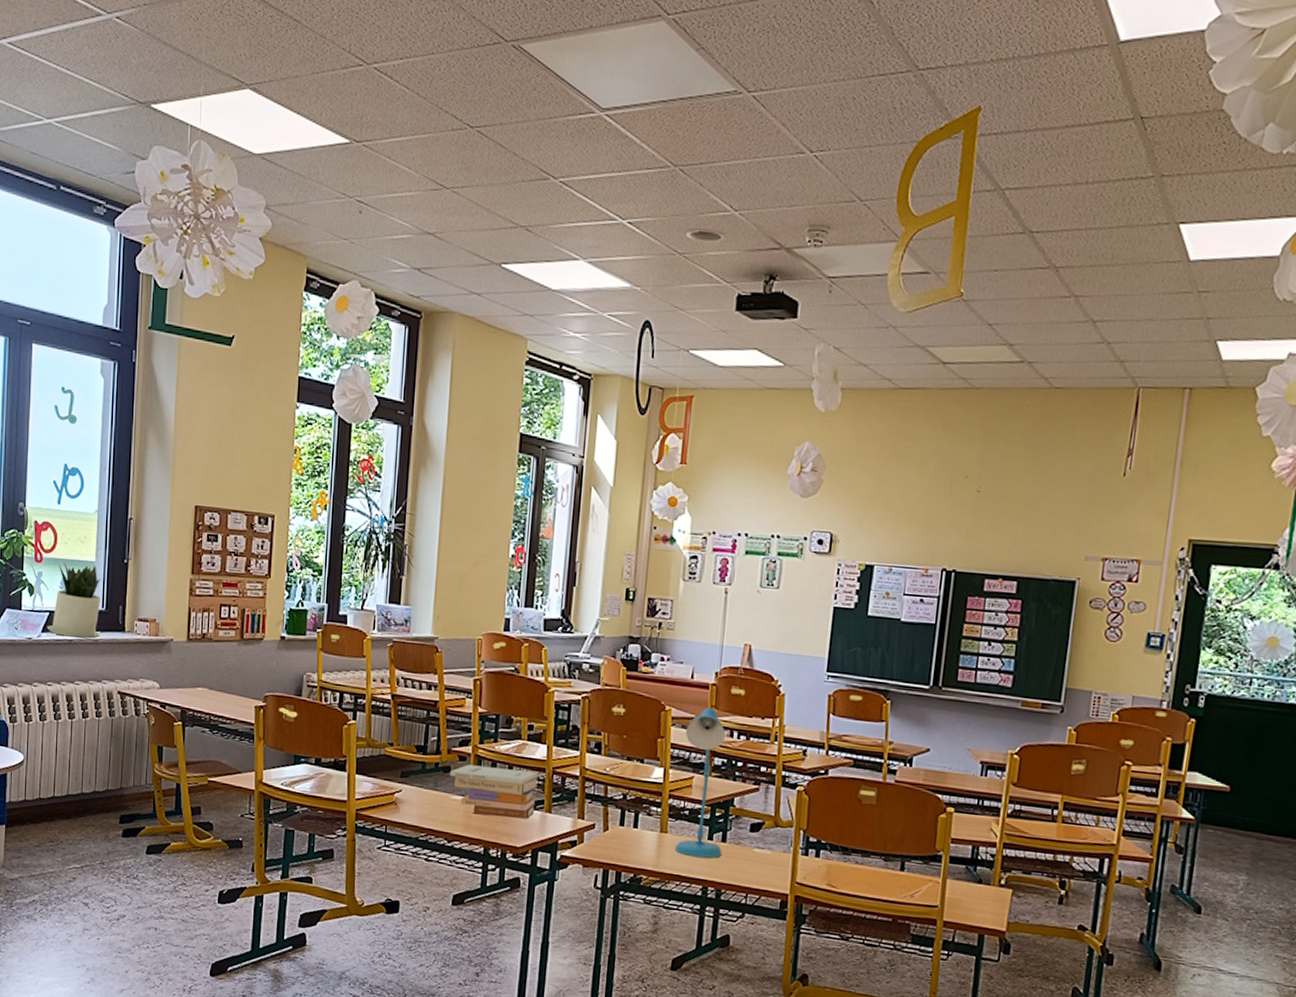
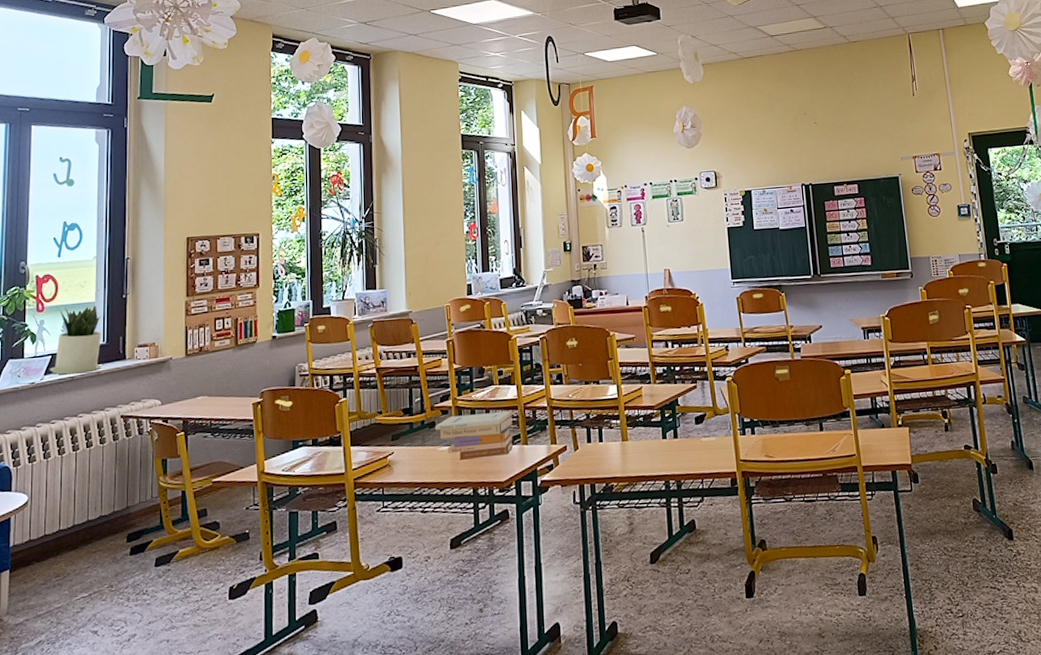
desk lamp: present [675,707,725,859] -> none [630,326,676,458]

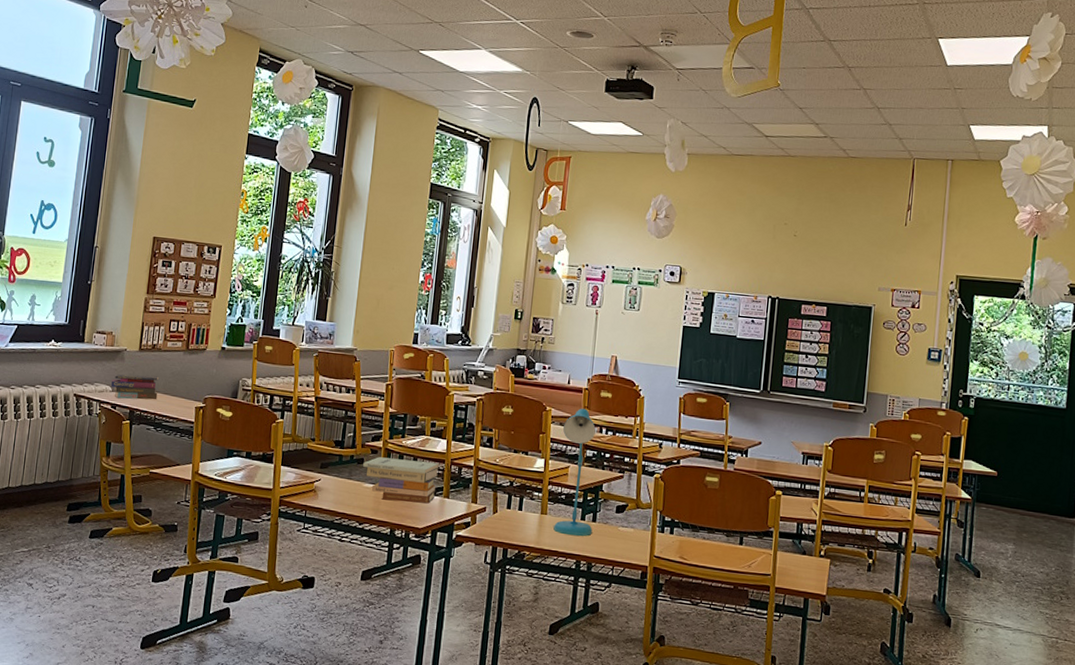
planter: present [49,305,102,375] -> none [14,282,66,349]
books: none [159,379,211,411] -> present [110,374,160,400]
desk lamp: none [630,326,676,458] -> present [553,408,596,537]

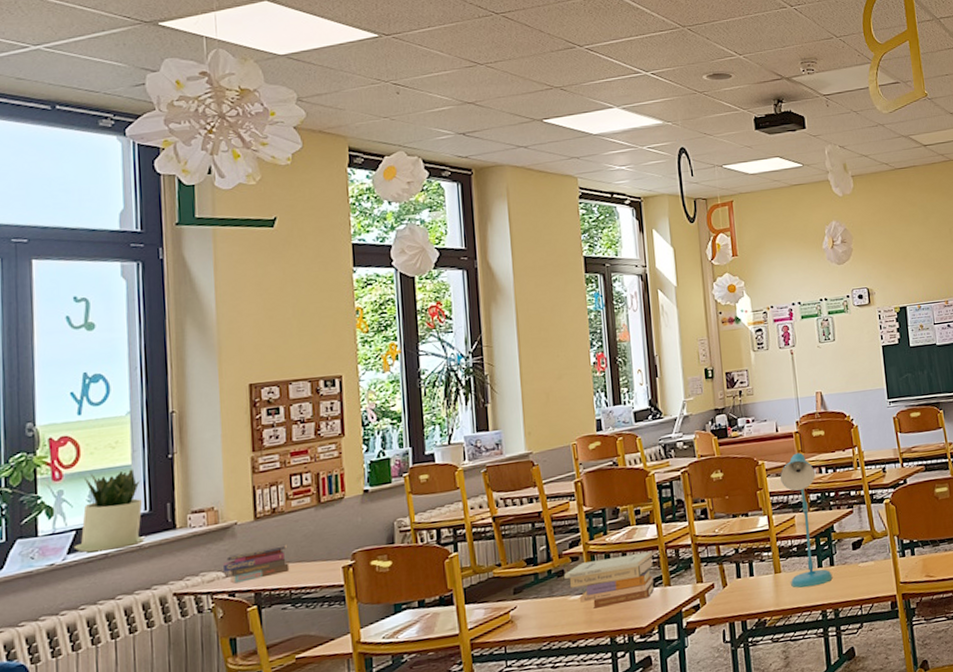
planter: none [14,282,66,349] -> present [73,469,145,553]

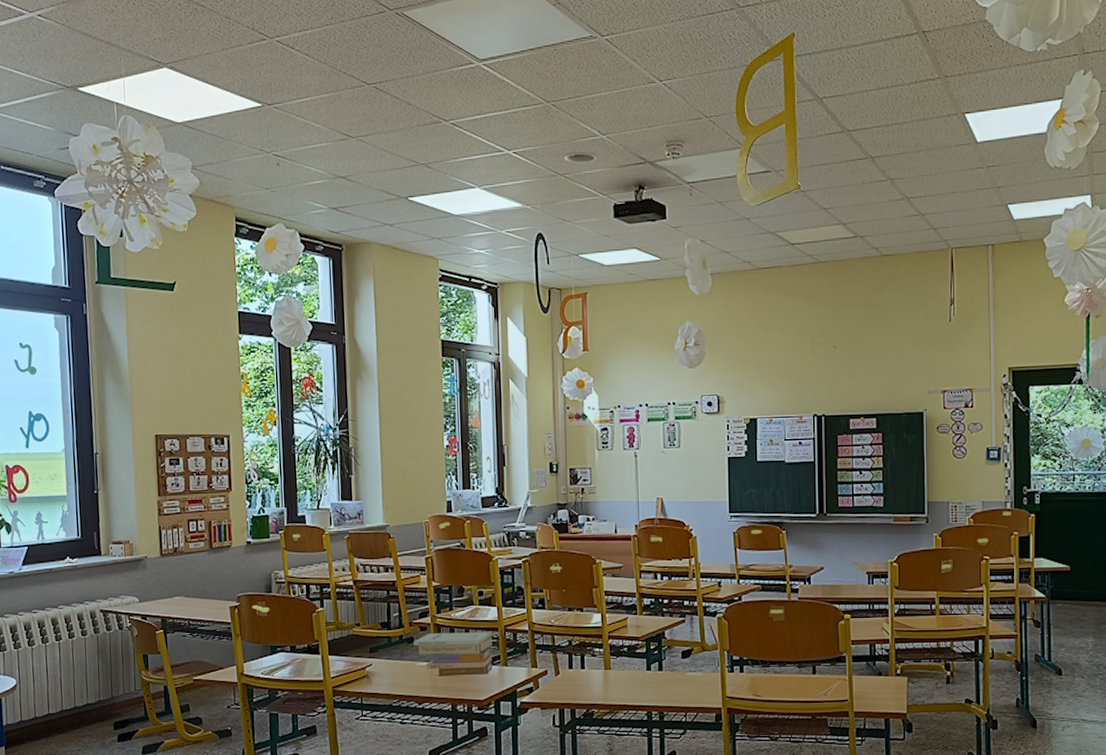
planter: present [73,469,145,553] -> none [26,499,79,567]
books: present [222,543,290,584] -> none [137,580,188,609]
desk lamp: present [780,452,833,588] -> none [616,556,660,688]

